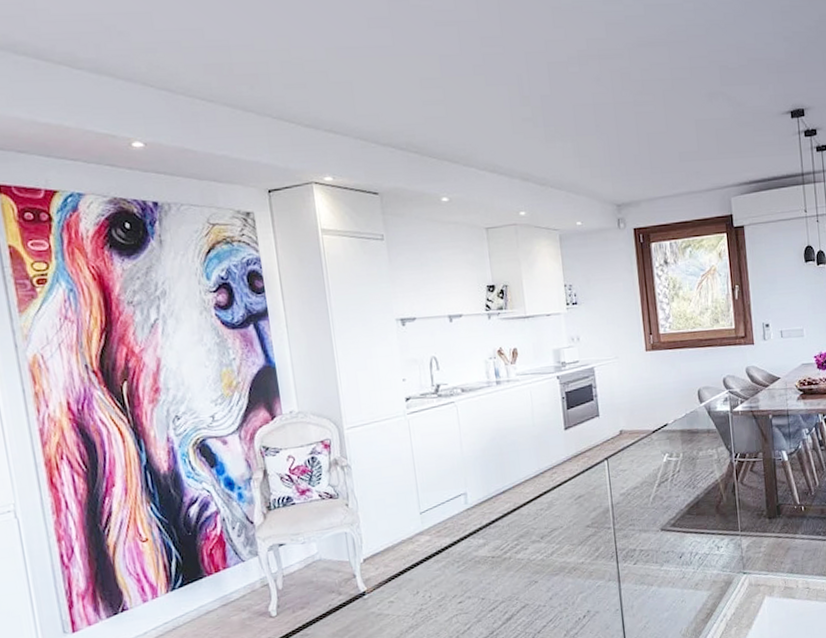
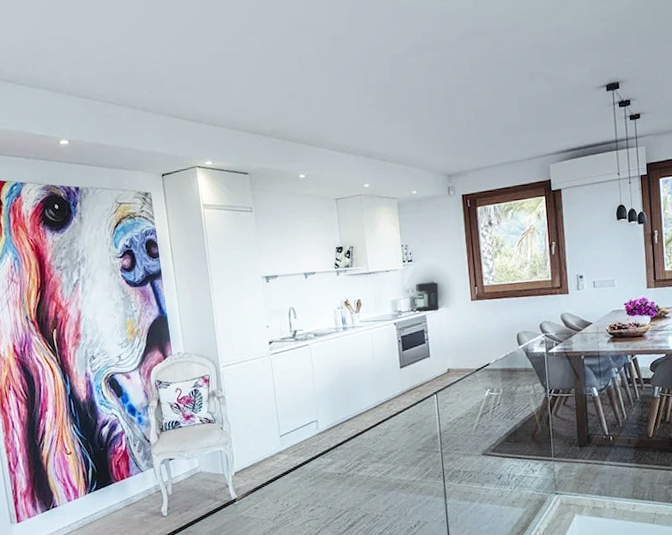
coffee maker: none [579,328,609,365] -> present [413,282,439,313]

